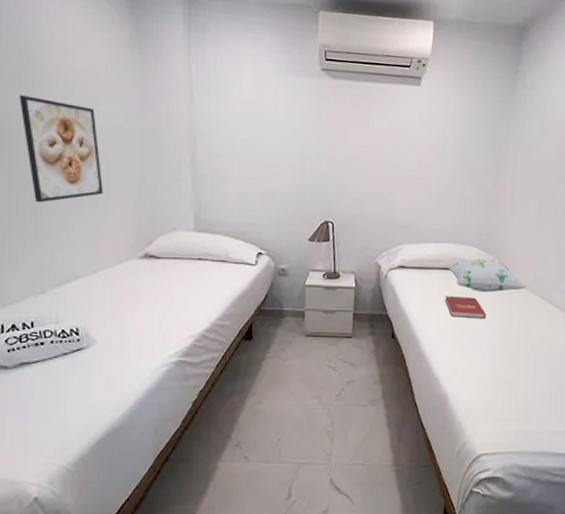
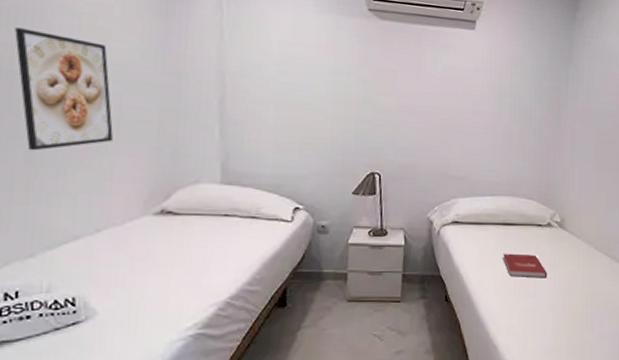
decorative pillow: present [446,258,528,293] -> none [504,213,591,250]

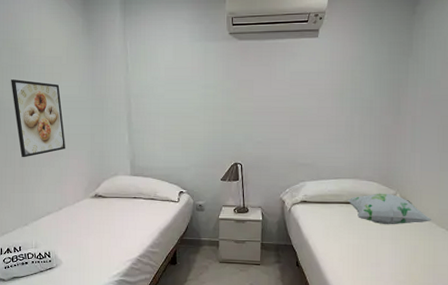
book: present [502,253,548,278] -> none [346,228,389,250]
decorative pillow: none [504,213,591,250] -> present [347,193,432,225]

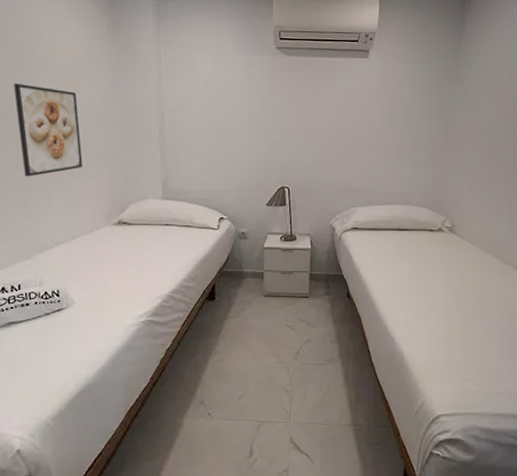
decorative pillow: present [347,193,432,225] -> none [398,219,480,252]

